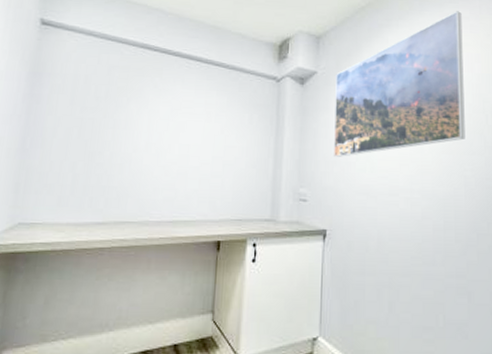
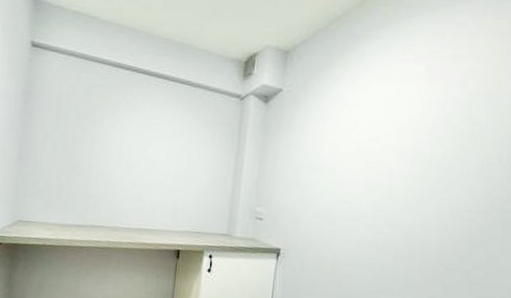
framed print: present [334,11,465,157] -> none [294,16,460,179]

